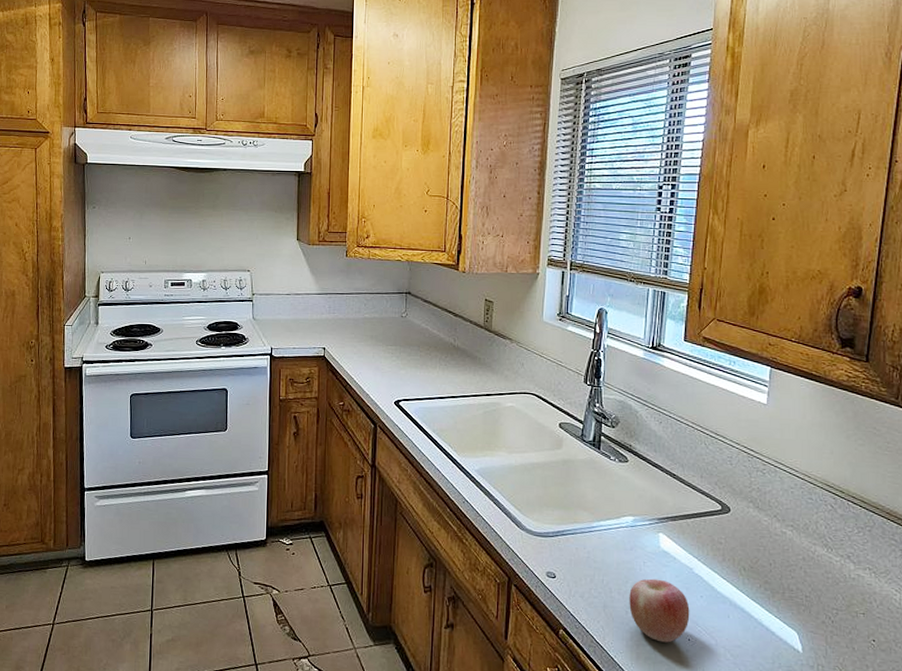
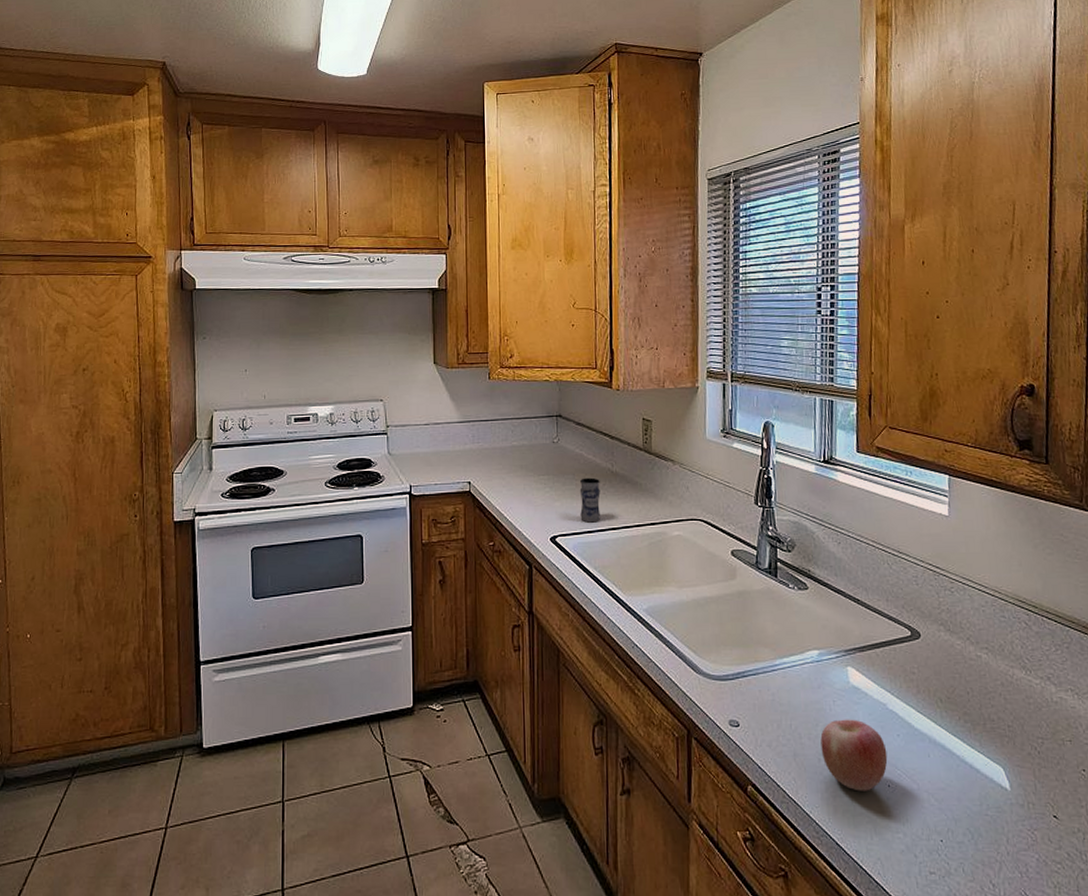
jar: none [423,350,442,390] -> present [579,477,601,523]

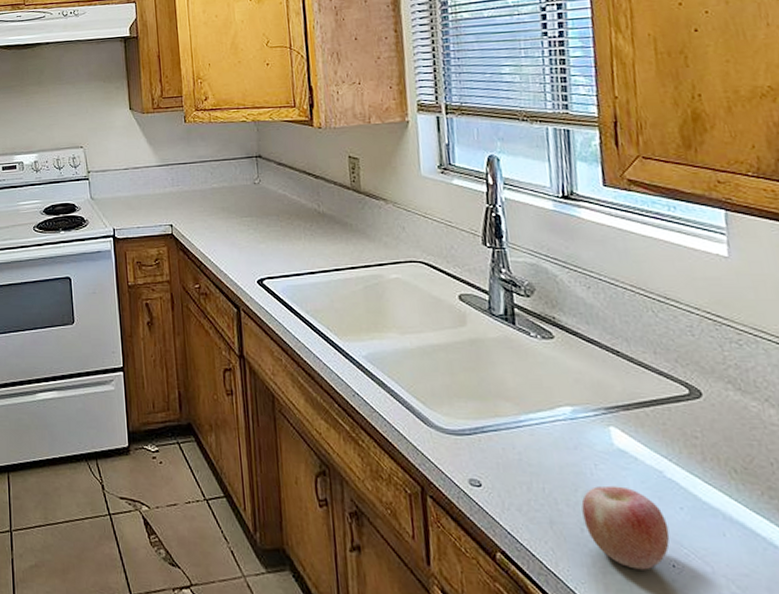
jar: present [579,477,601,523] -> none [285,218,309,265]

